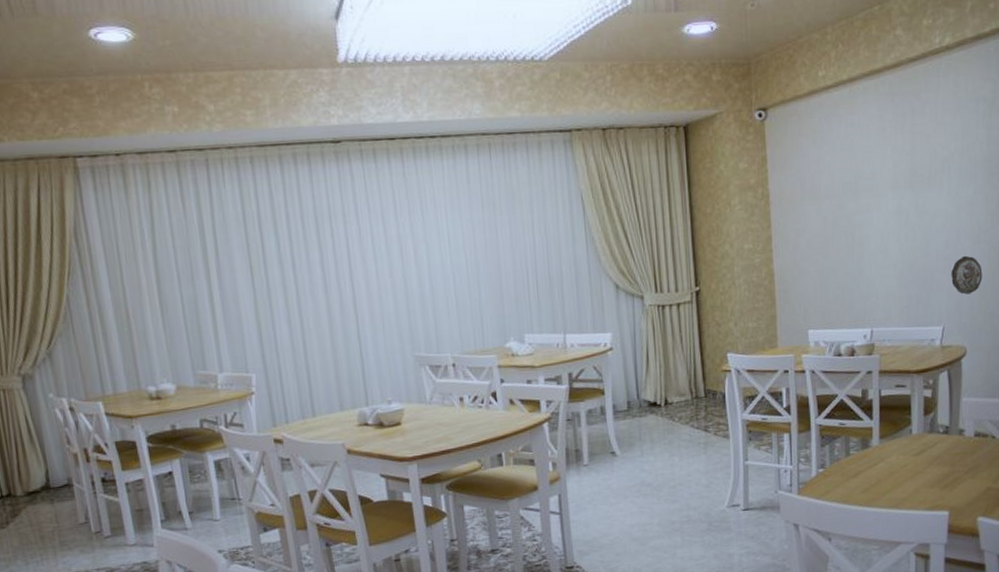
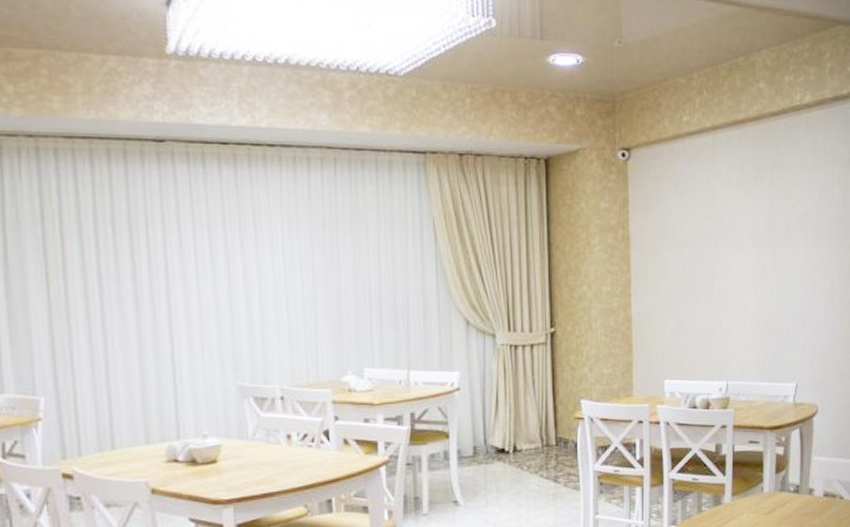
decorative plate: present [951,255,983,295] -> none [805,313,835,352]

